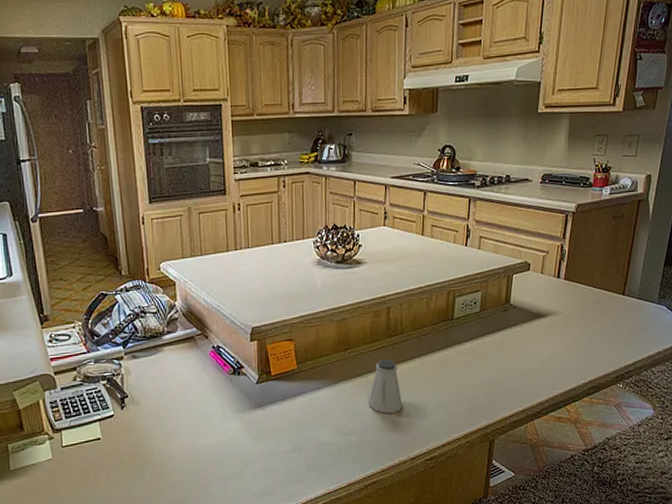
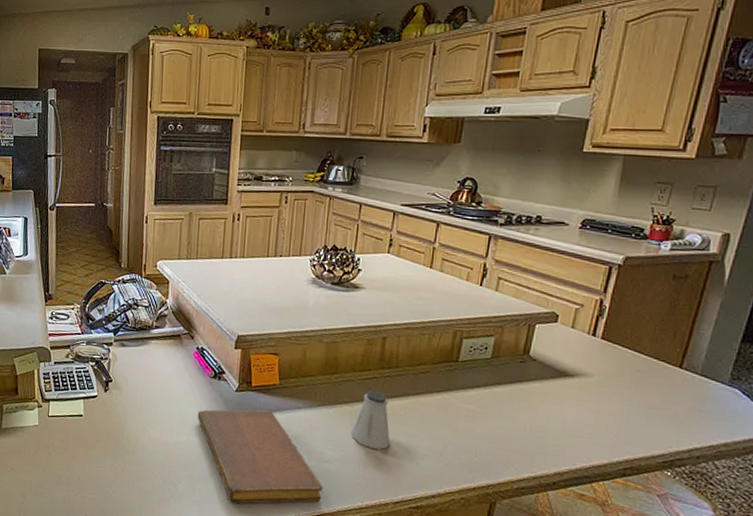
notebook: none [221,396,348,494] -> present [197,409,323,504]

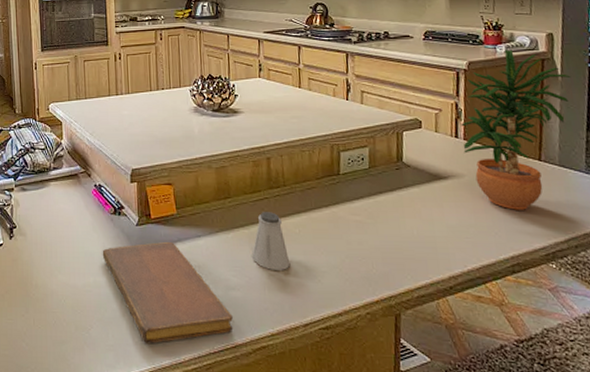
potted plant: none [598,247,739,416] -> present [461,50,571,210]

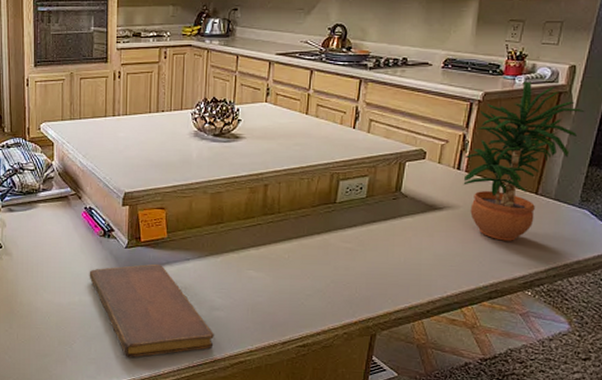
saltshaker: present [252,212,291,270] -> none [239,237,276,293]

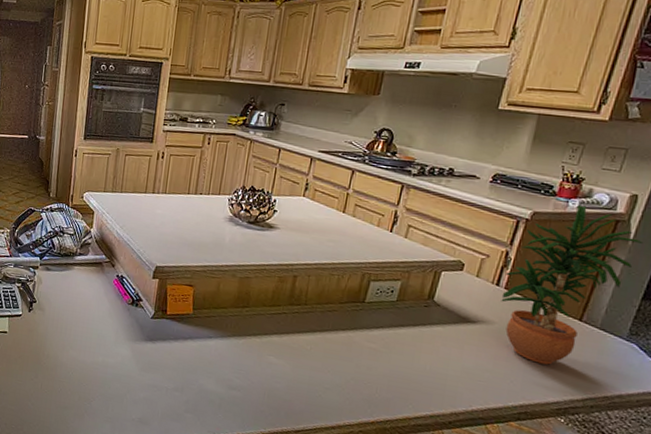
notebook: present [89,263,214,358] -> none [114,334,229,426]

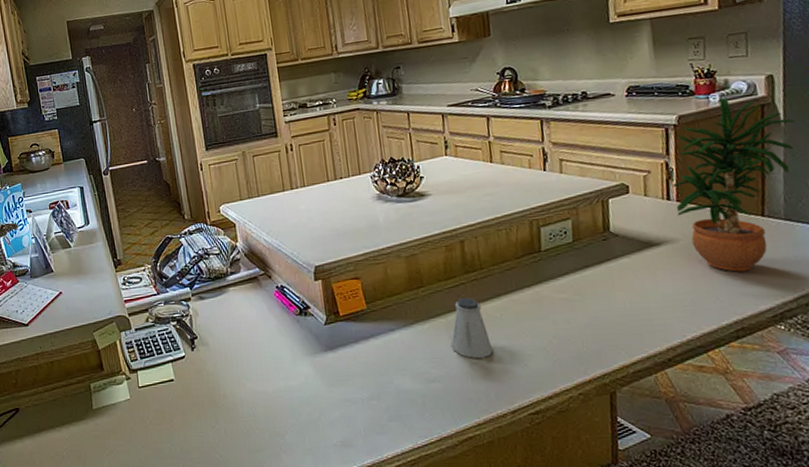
saltshaker: none [258,325,295,381] -> present [451,298,494,358]

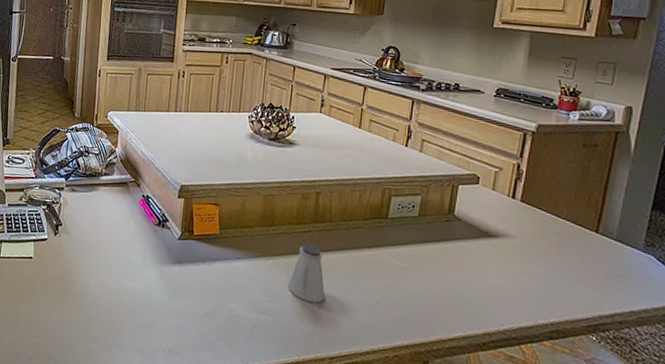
potted plant: present [673,98,796,272] -> none [518,117,645,279]

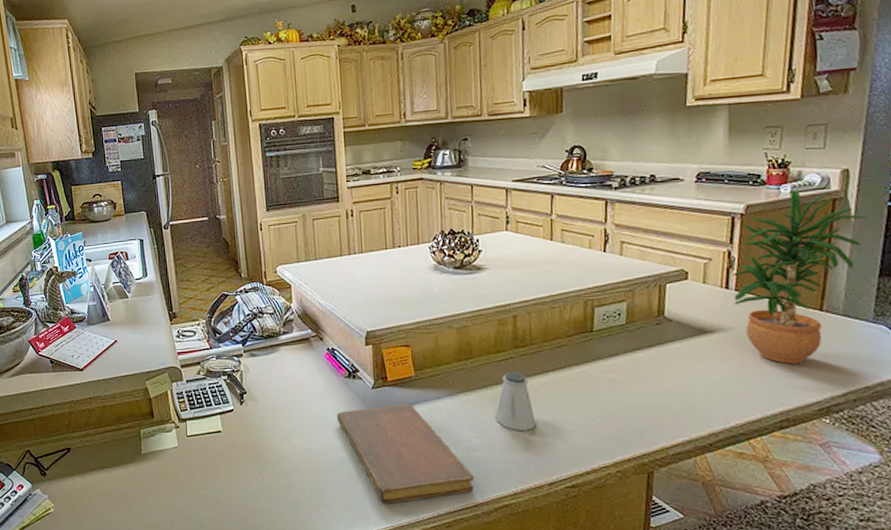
notebook: none [141,256,261,355] -> present [336,403,475,504]
potted plant: none [518,117,645,279] -> present [733,190,866,364]

